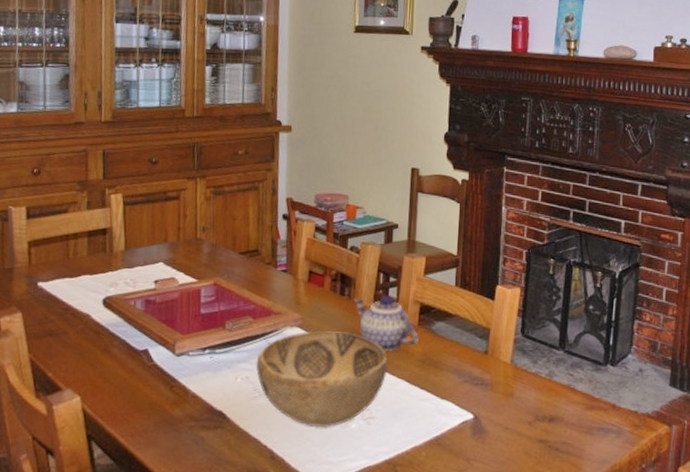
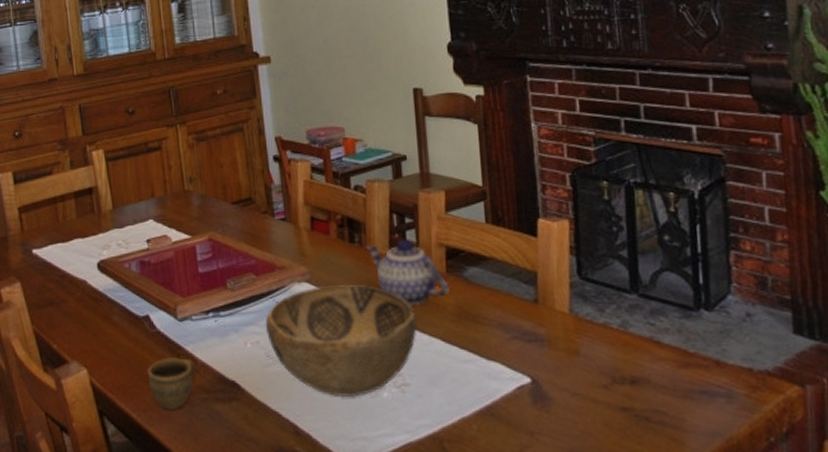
cup: none [139,388,187,436] -> present [147,358,196,410]

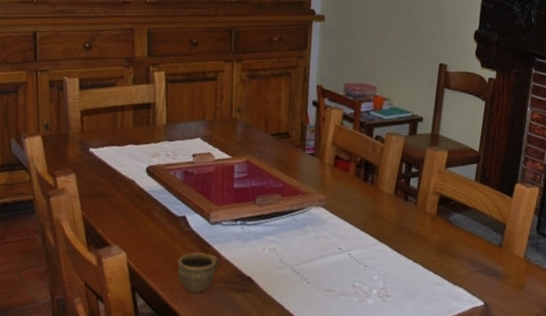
decorative bowl: present [265,285,417,398] -> none [282,212,406,301]
teapot: present [365,239,451,306] -> none [376,184,437,237]

